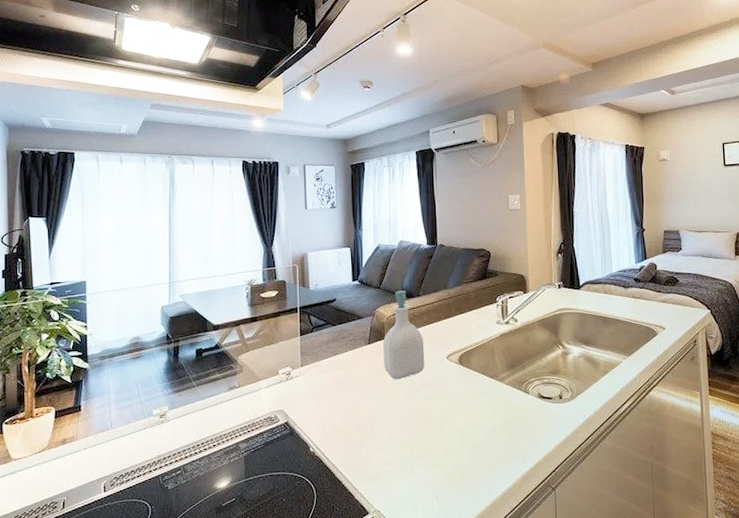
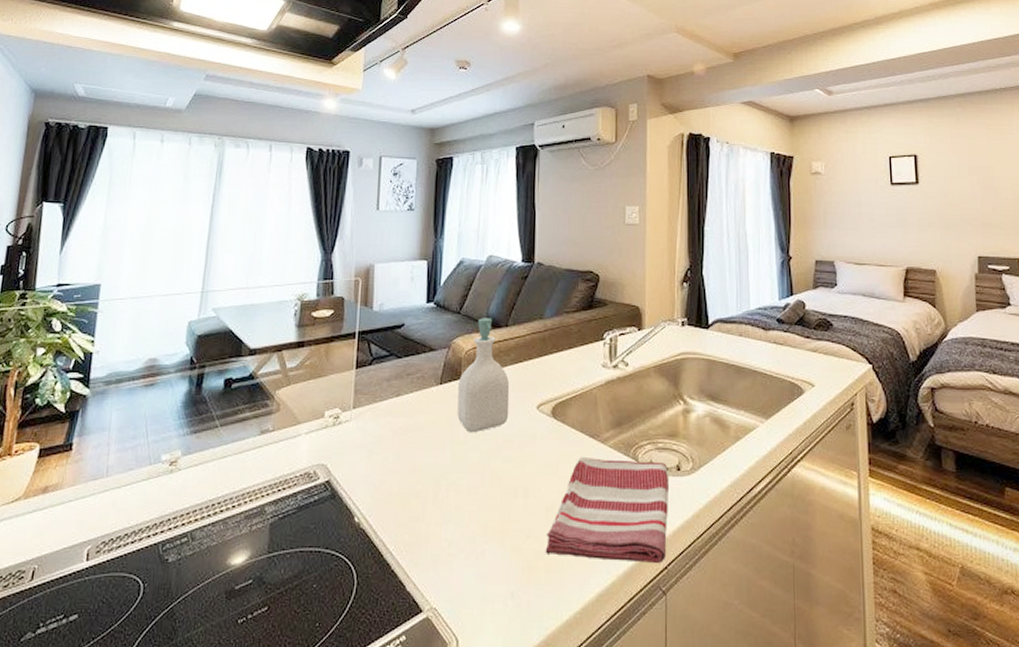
dish towel: none [460,392,554,469] -> present [545,456,668,564]

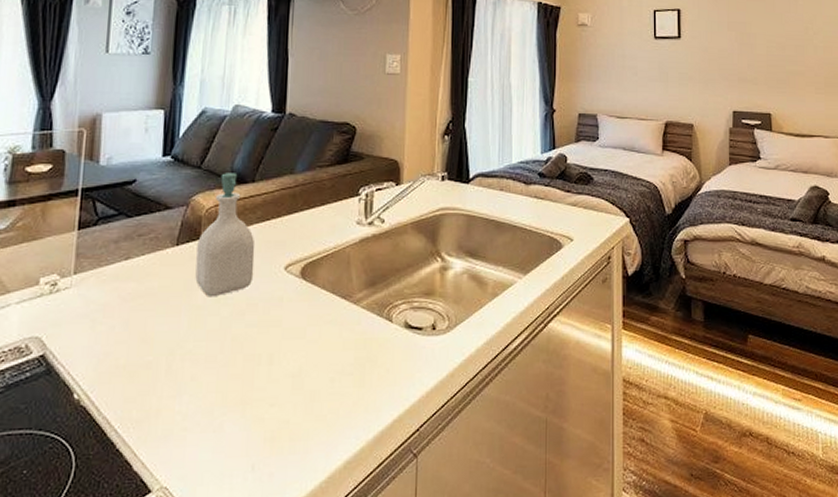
dish towel: present [545,456,668,564] -> none [290,318,423,427]

